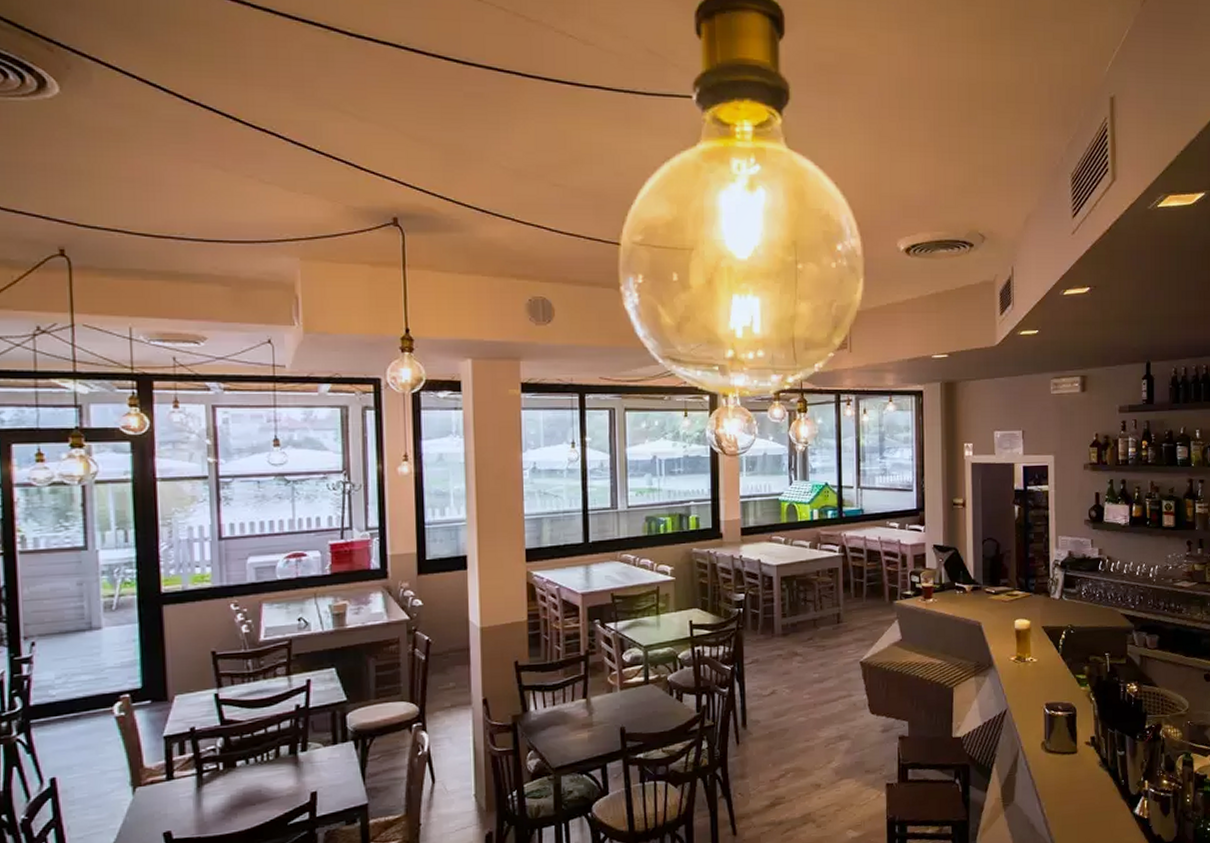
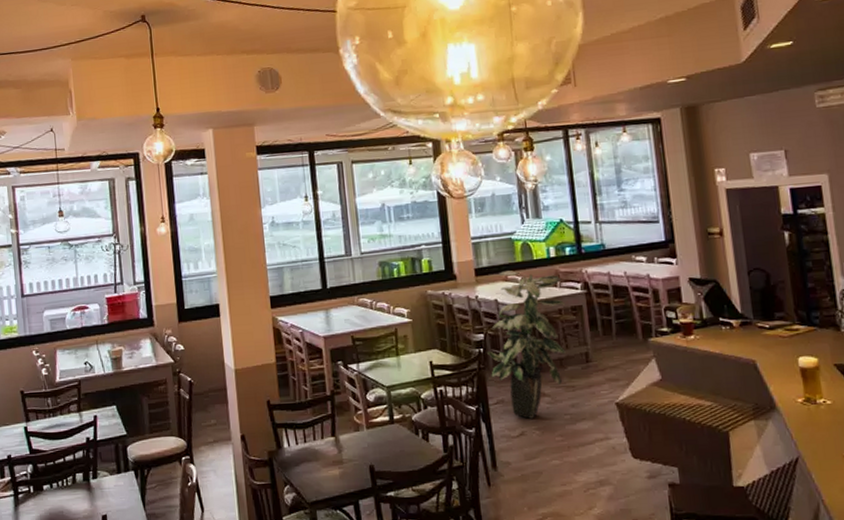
indoor plant: none [746,531,822,678] -> present [487,270,566,419]

